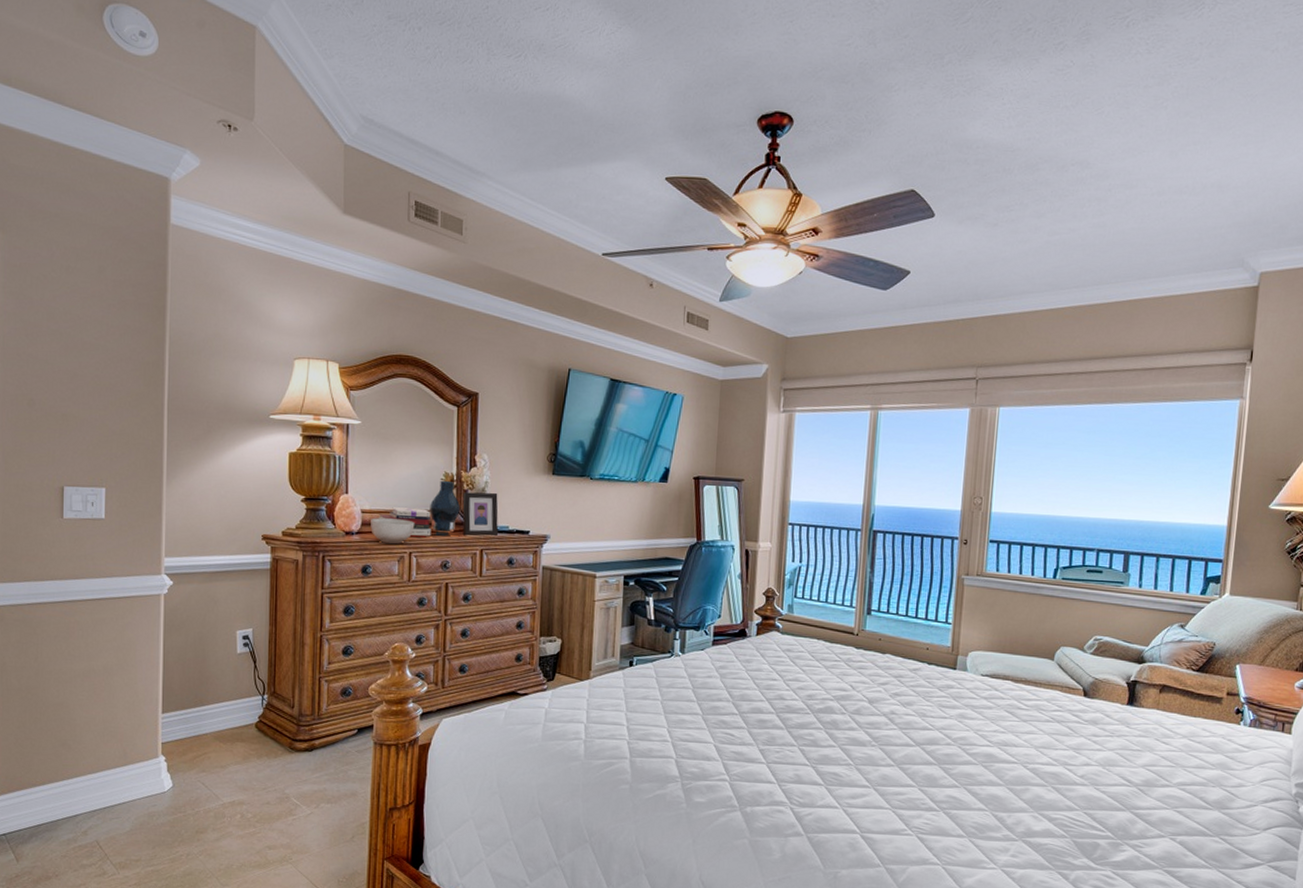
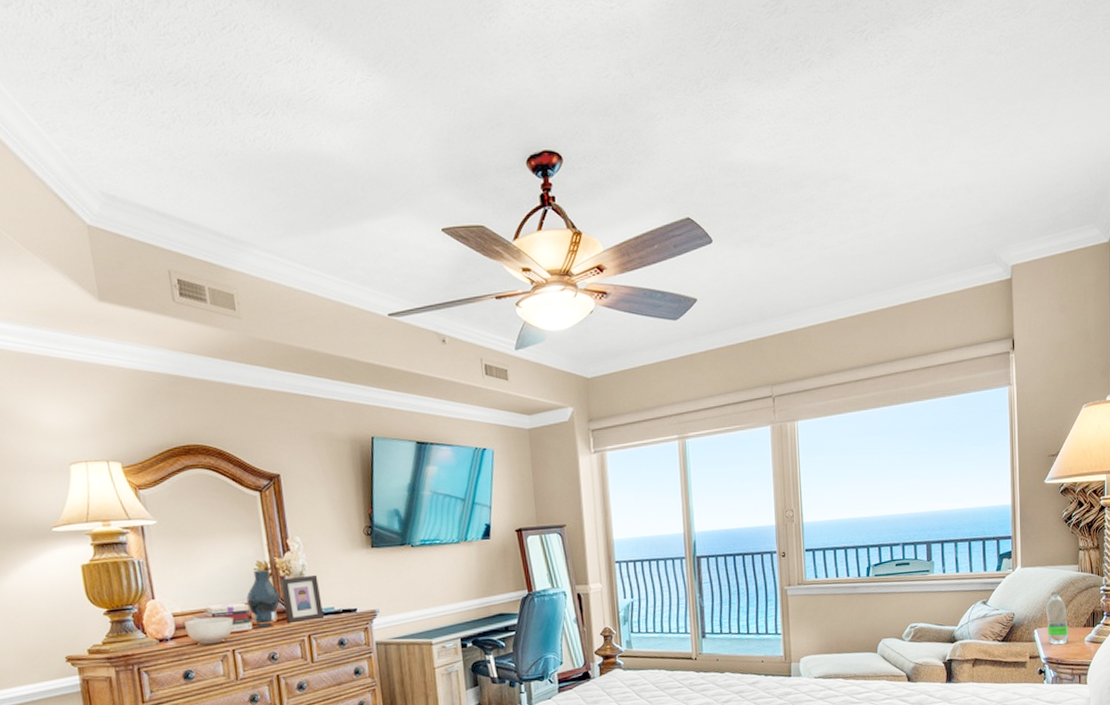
bottle: none [1251,626,1278,686] -> present [1046,591,1069,645]

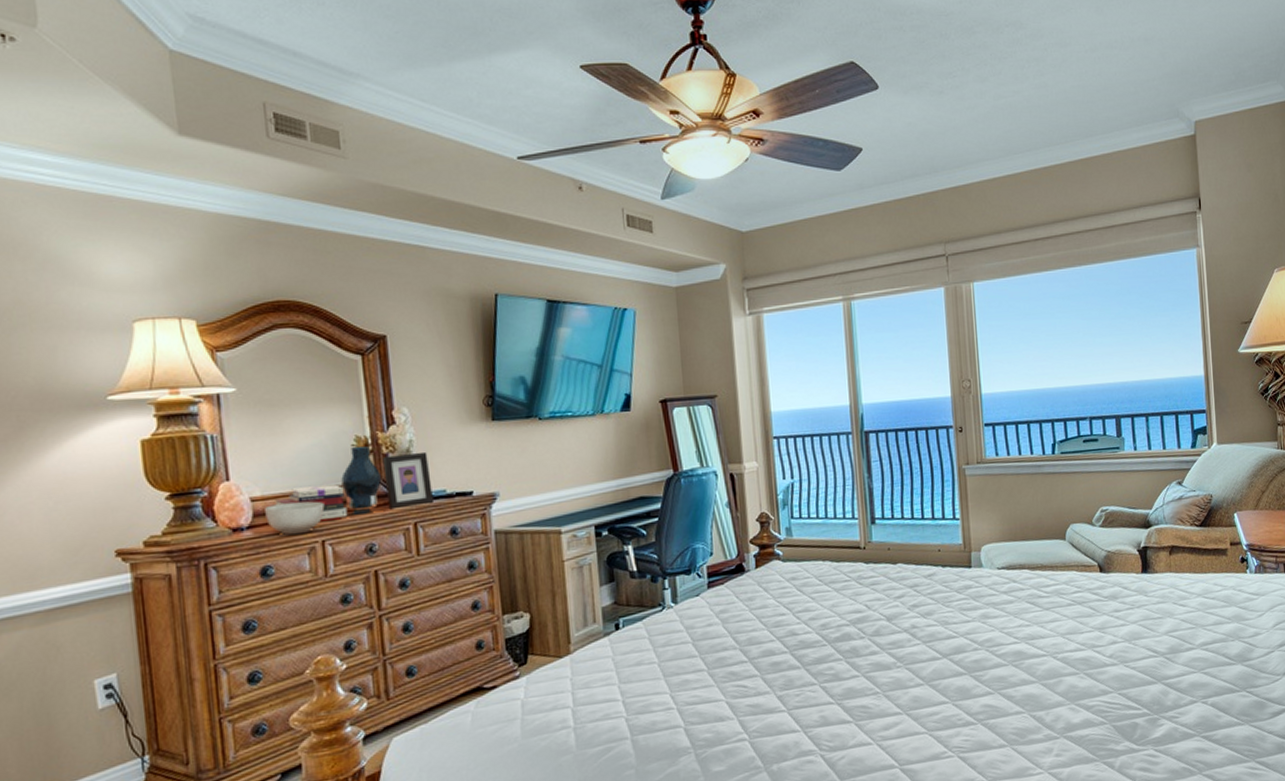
bottle: present [1046,591,1069,645] -> none [1245,470,1271,530]

